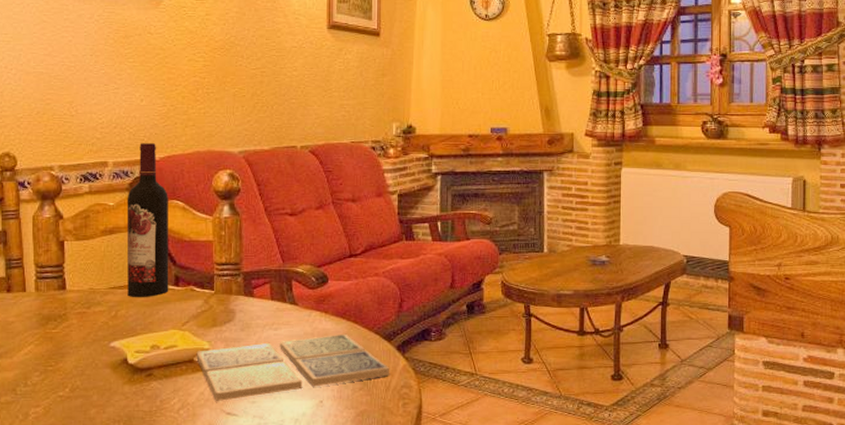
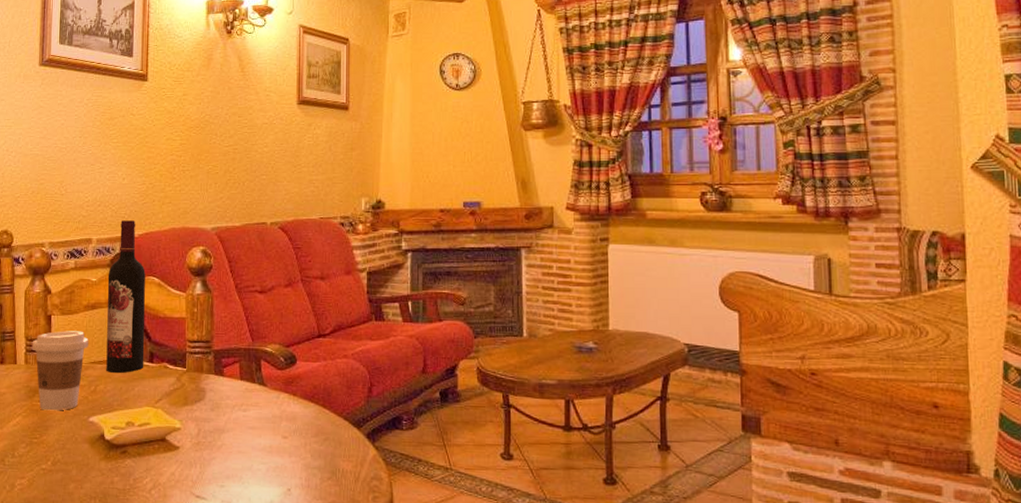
coffee cup: none [42,256,107,338] -> present [31,331,89,411]
drink coaster: present [196,333,390,401] -> none [168,418,360,483]

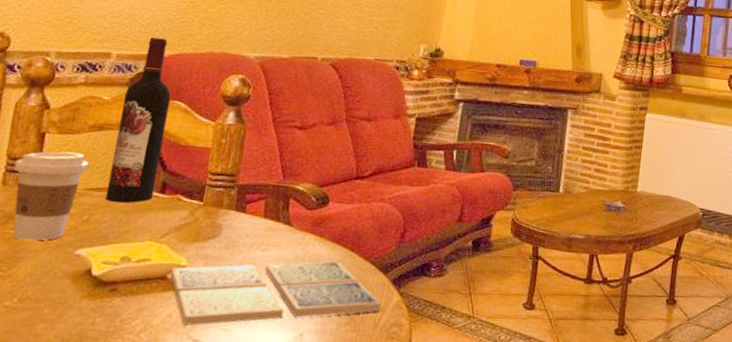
drink coaster: none [168,418,360,483] -> present [170,261,382,326]

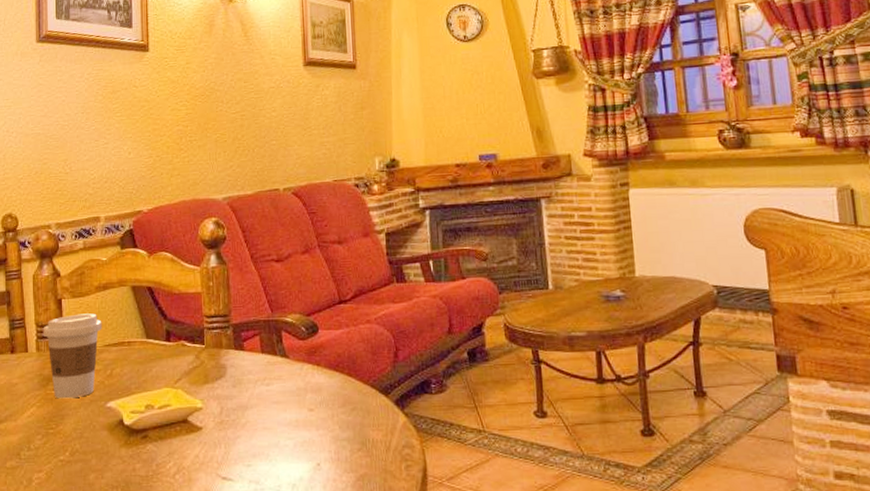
wine bottle: present [105,37,171,203] -> none [118,195,161,354]
drink coaster: present [170,261,382,326] -> none [190,388,390,464]

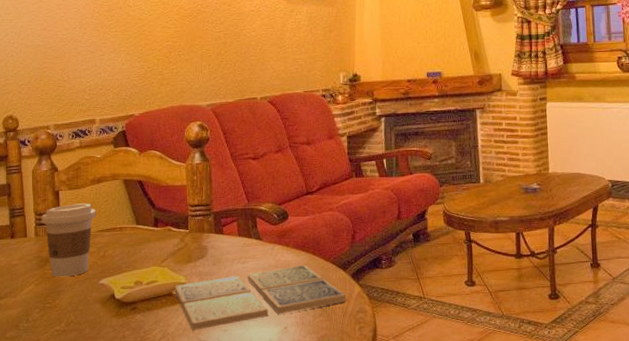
drink coaster: none [190,388,390,464] -> present [174,264,347,330]

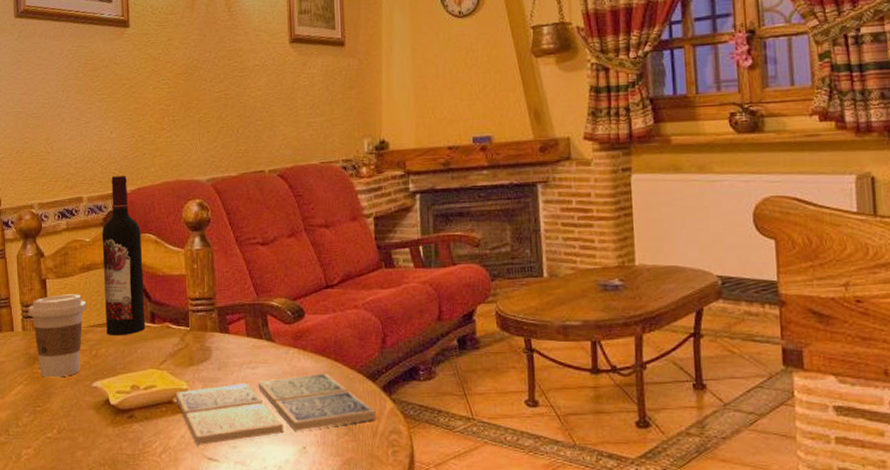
wine bottle: none [112,101,149,238] -> present [101,176,146,335]

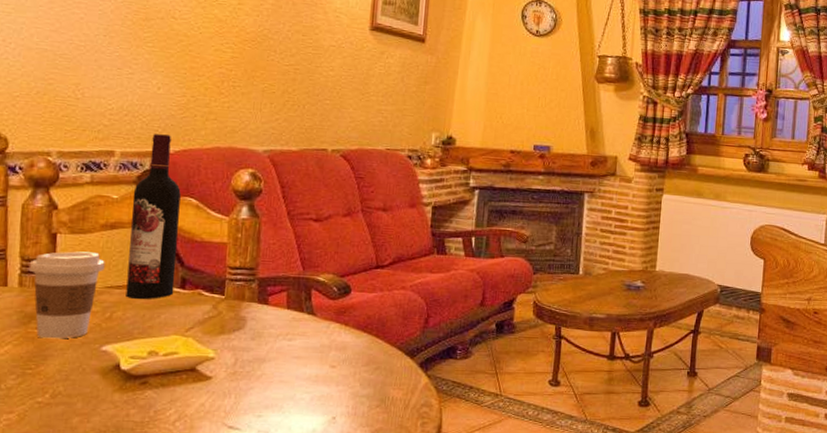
drink coaster: present [175,372,377,445] -> none [199,347,411,414]

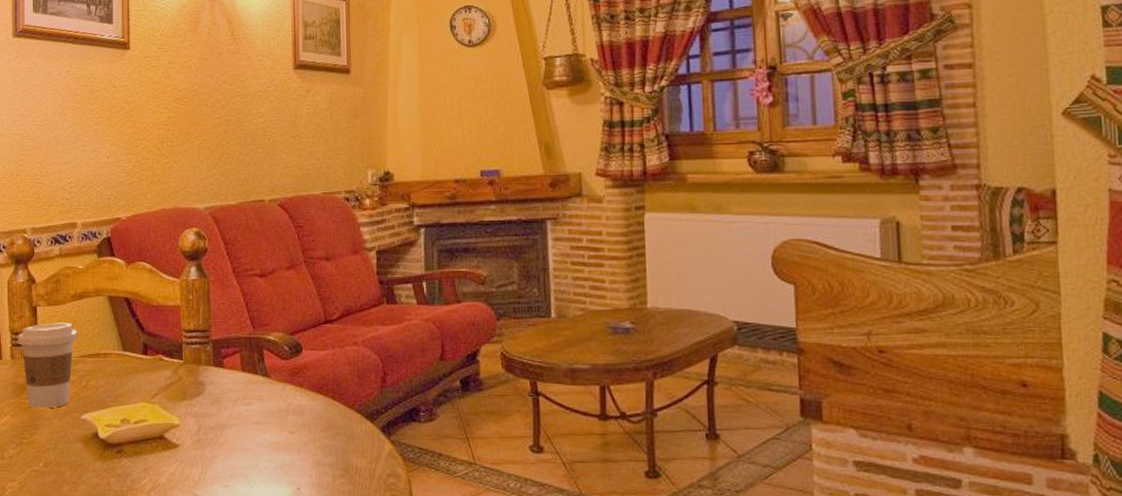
wine bottle: present [126,134,181,299] -> none [95,202,138,367]

